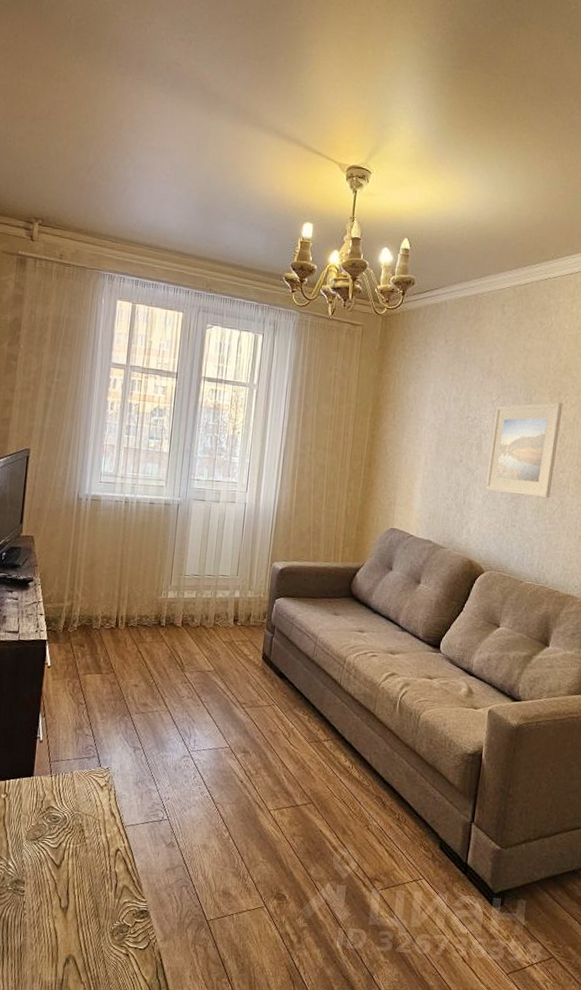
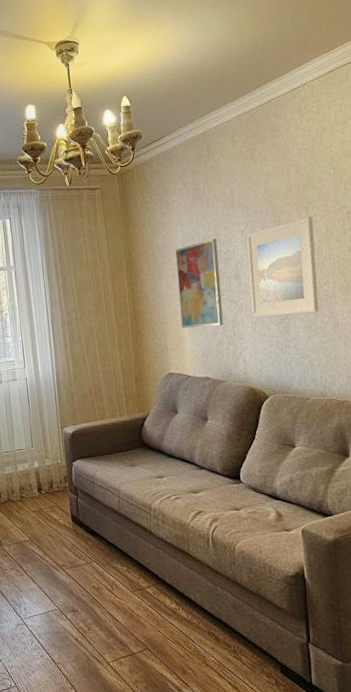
wall art: none [414,402,467,491] -> present [175,238,223,328]

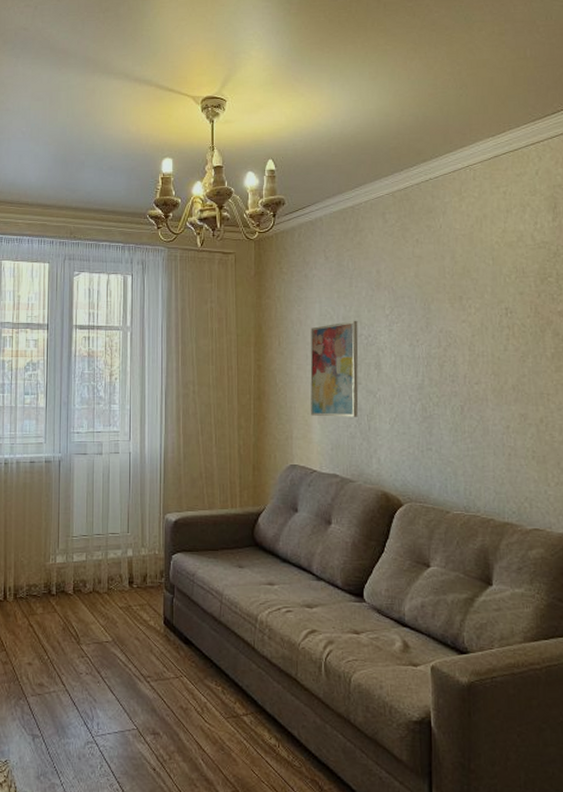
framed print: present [246,216,319,318] -> none [390,308,468,415]

